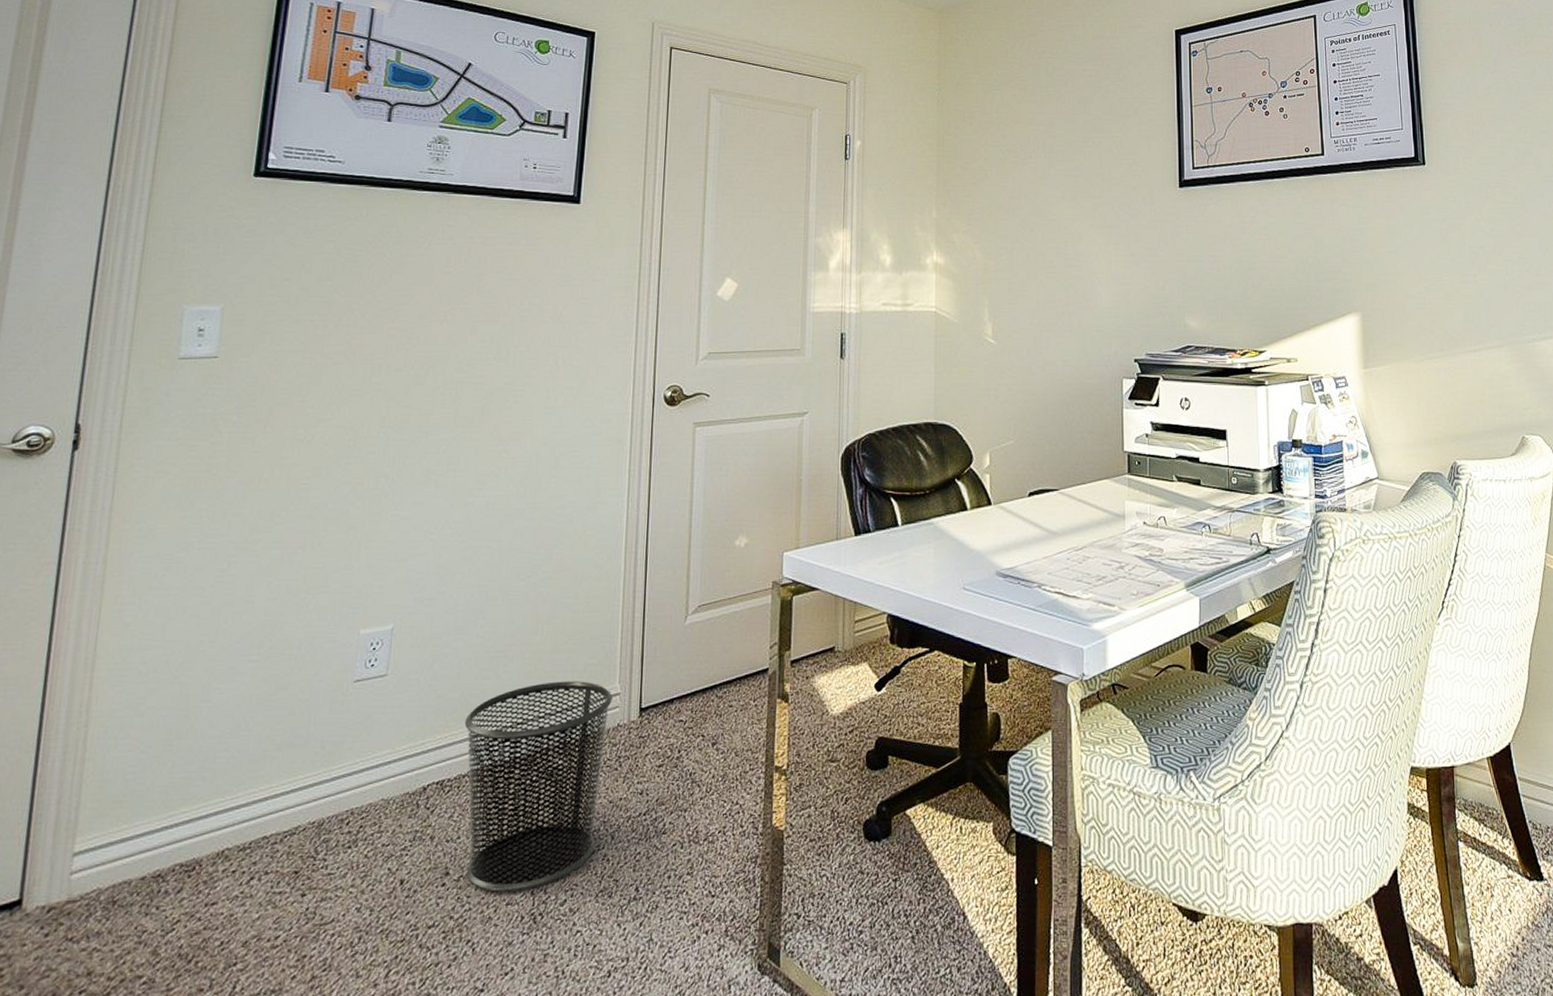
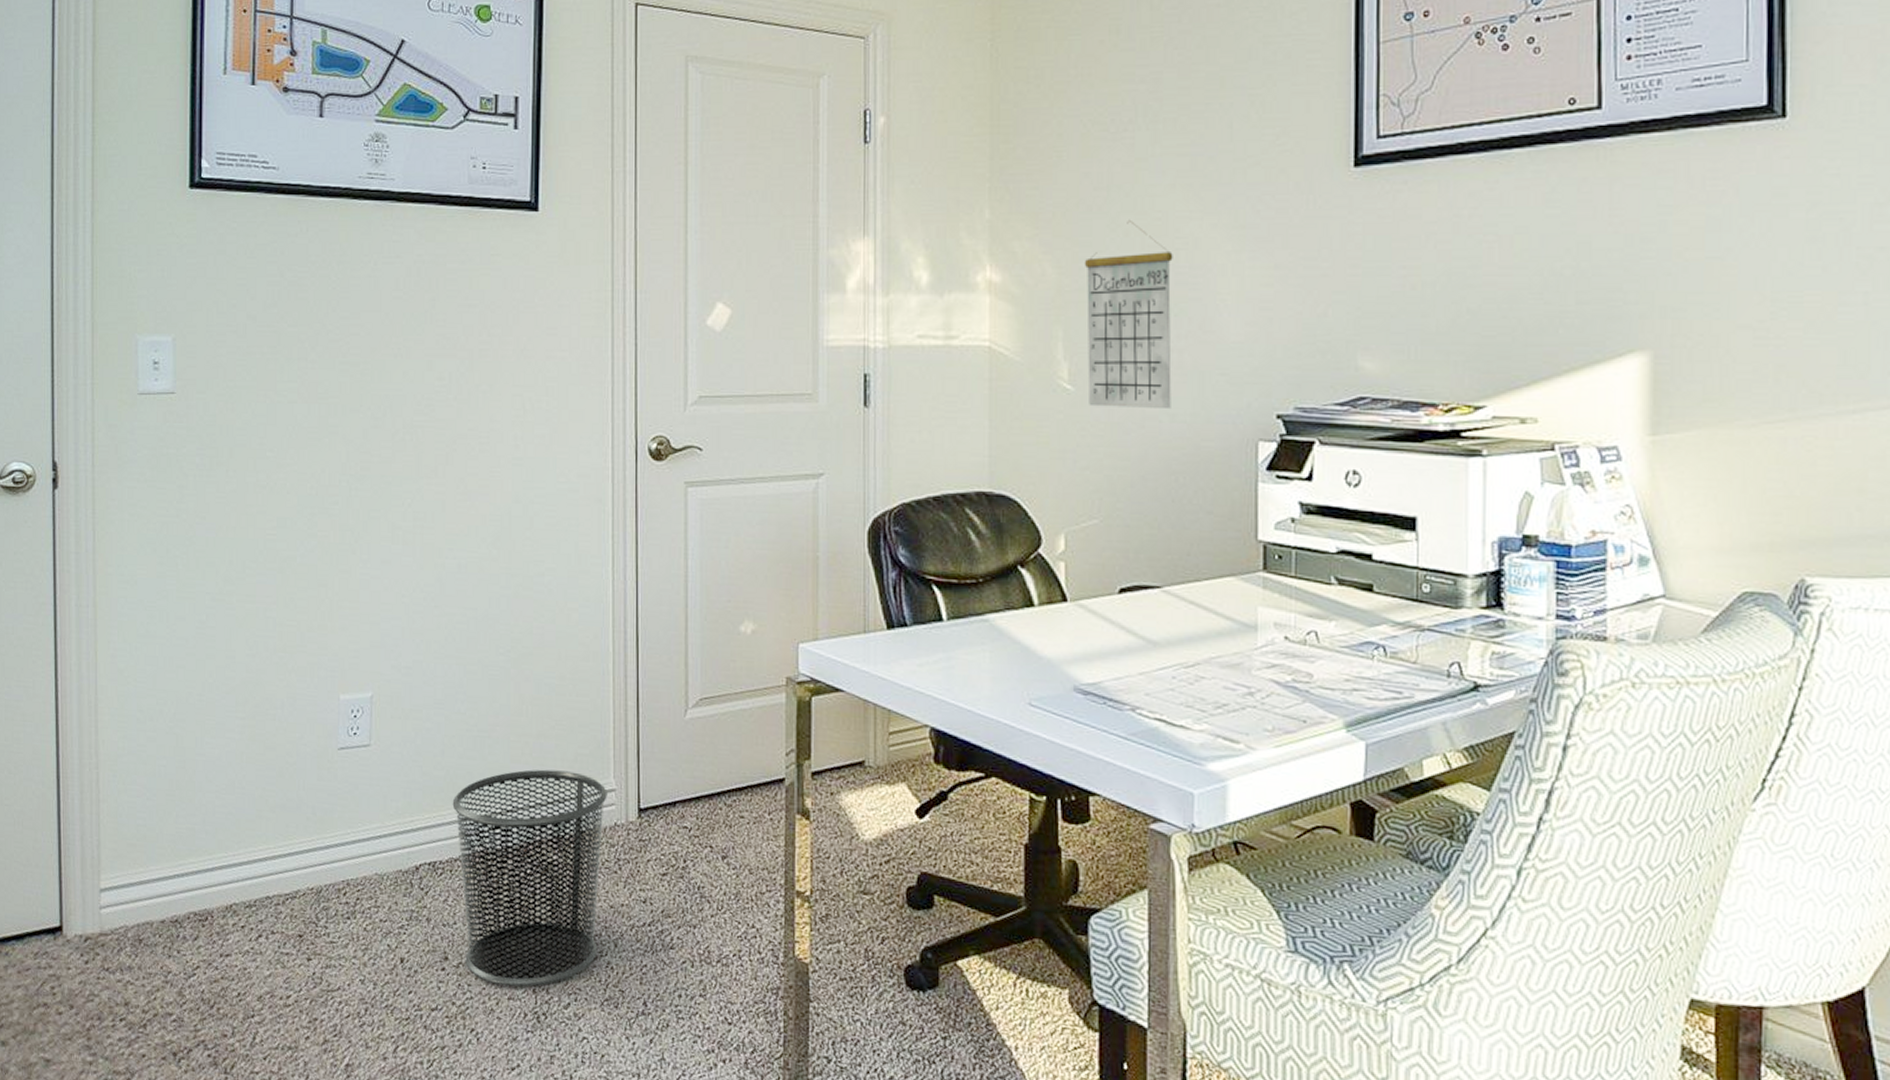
calendar: none [1003,220,1064,357] -> present [1084,219,1173,410]

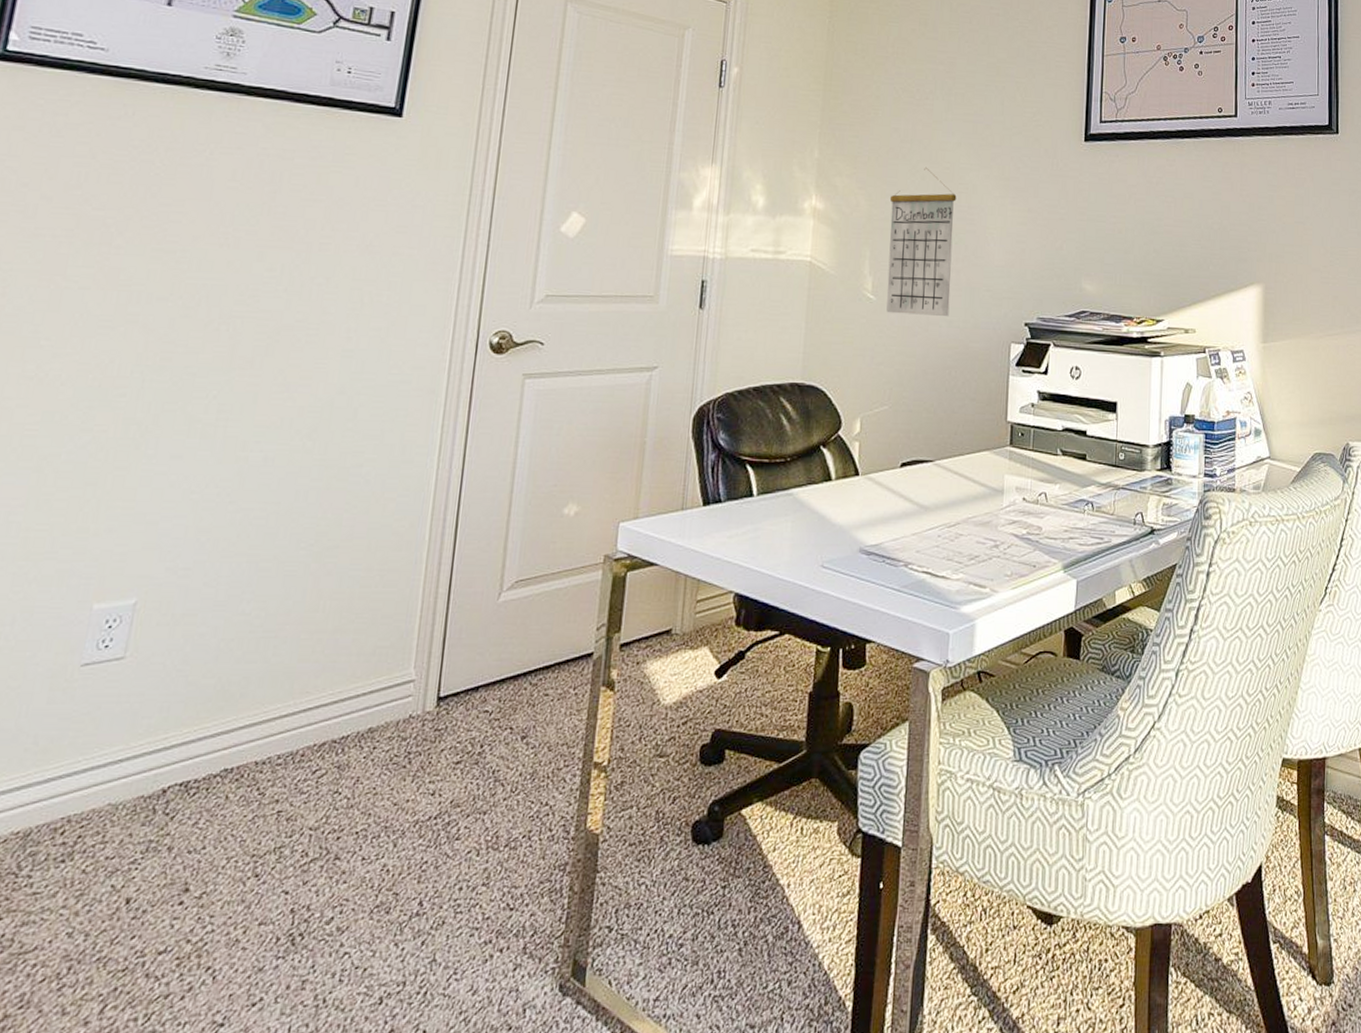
waste bin: present [452,769,607,987] -> none [210,666,406,911]

